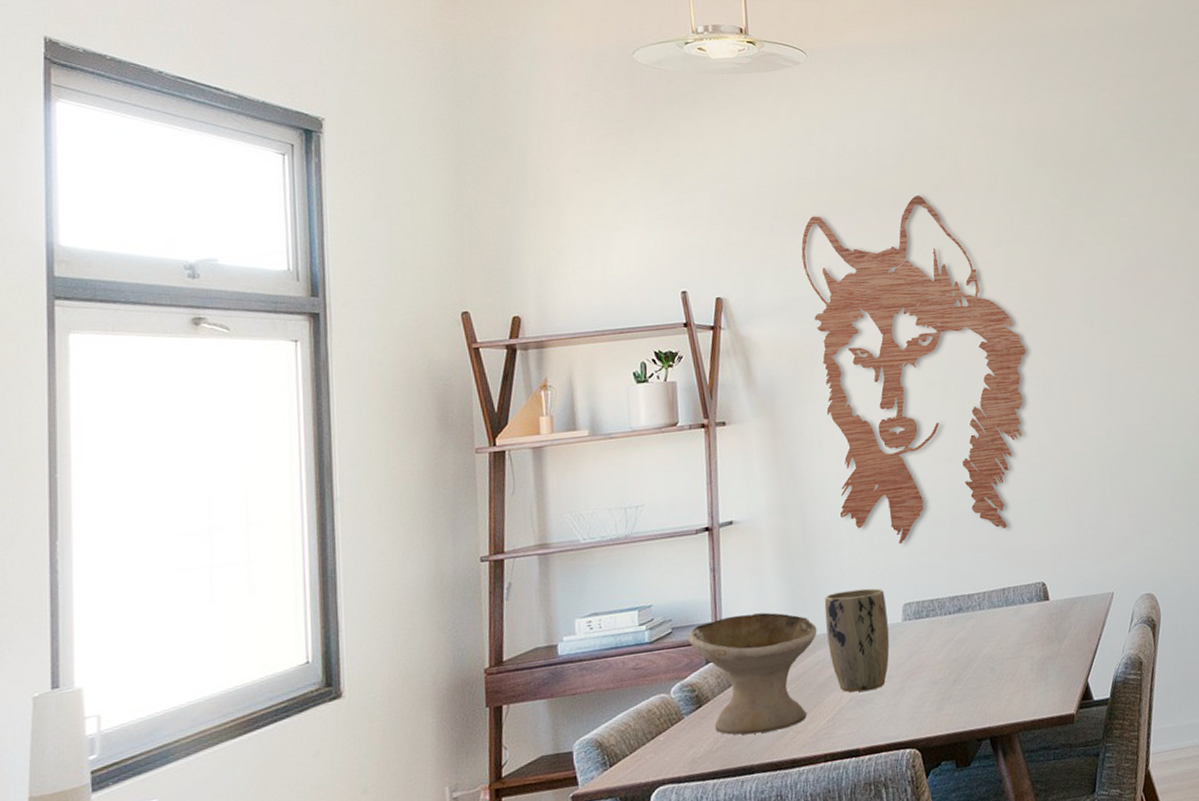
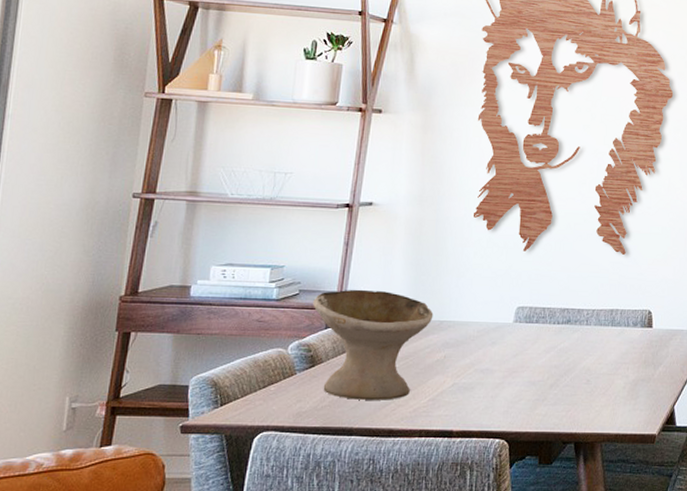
plant pot: present [824,588,890,692] -> none [441,285,502,379]

